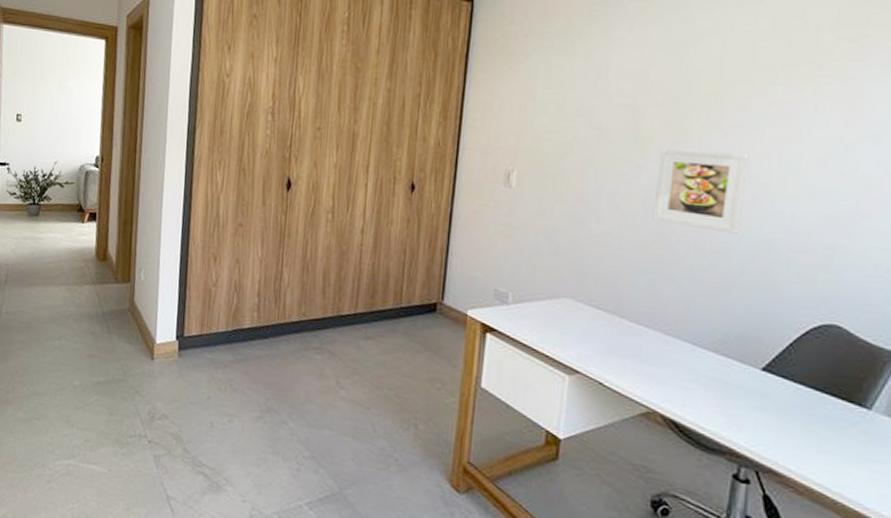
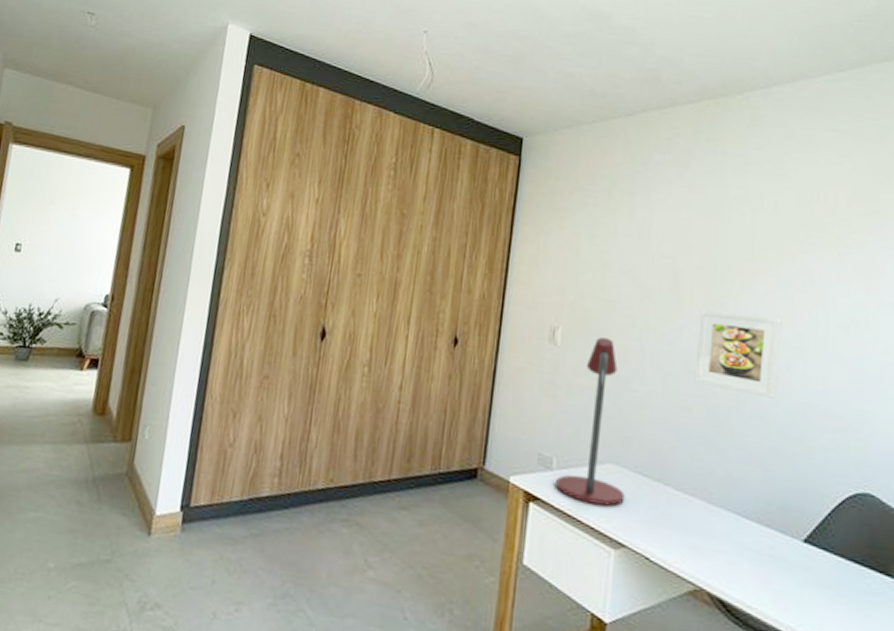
desk lamp: none [512,179,580,337] -> present [556,337,625,507]

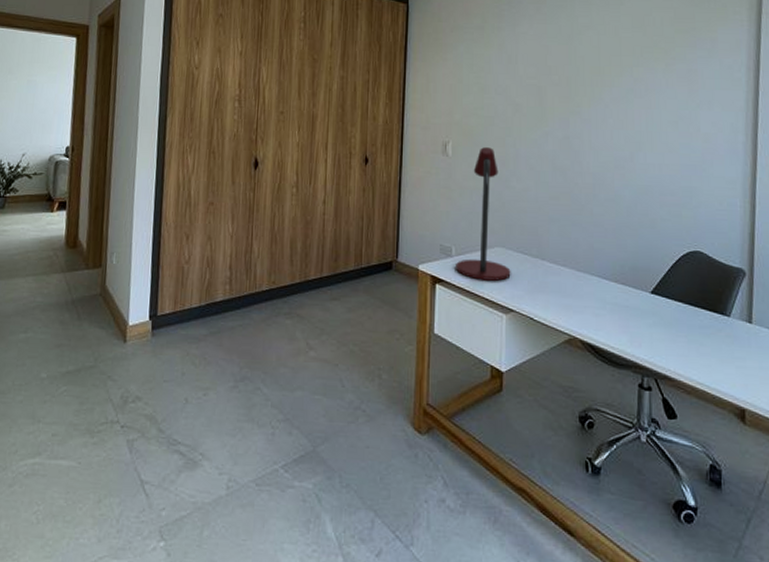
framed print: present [694,309,782,399] -> none [559,118,625,184]

